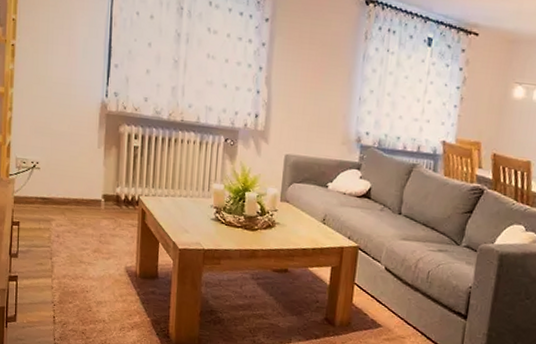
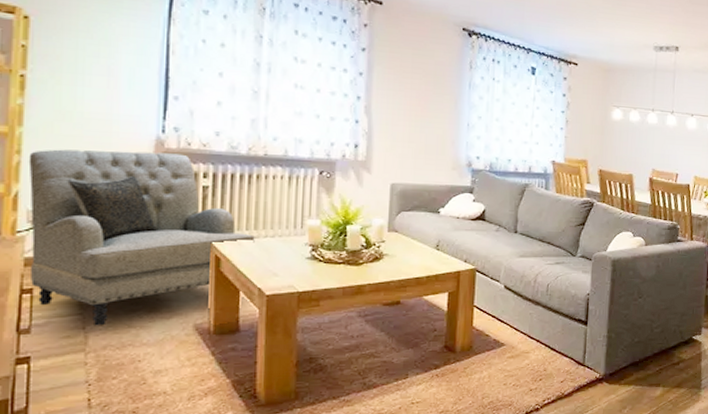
armchair: none [17,108,172,259] -> present [28,149,255,326]

